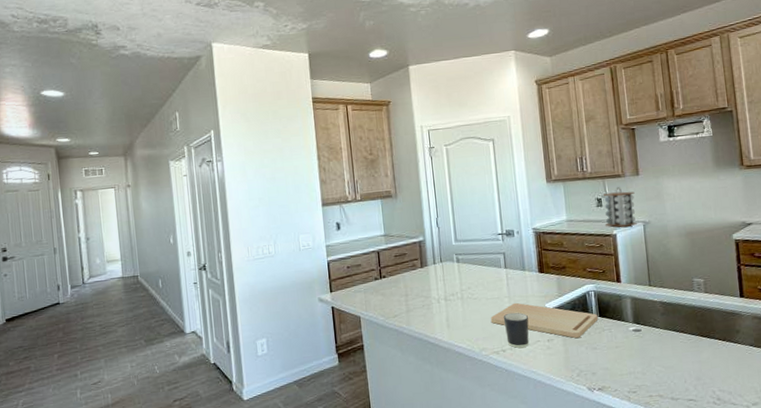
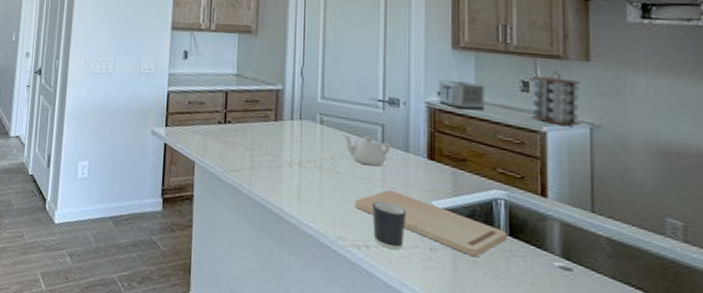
teapot: none [475,264,512,288] -> present [343,135,391,167]
toaster: none [540,206,574,230] -> present [437,80,485,111]

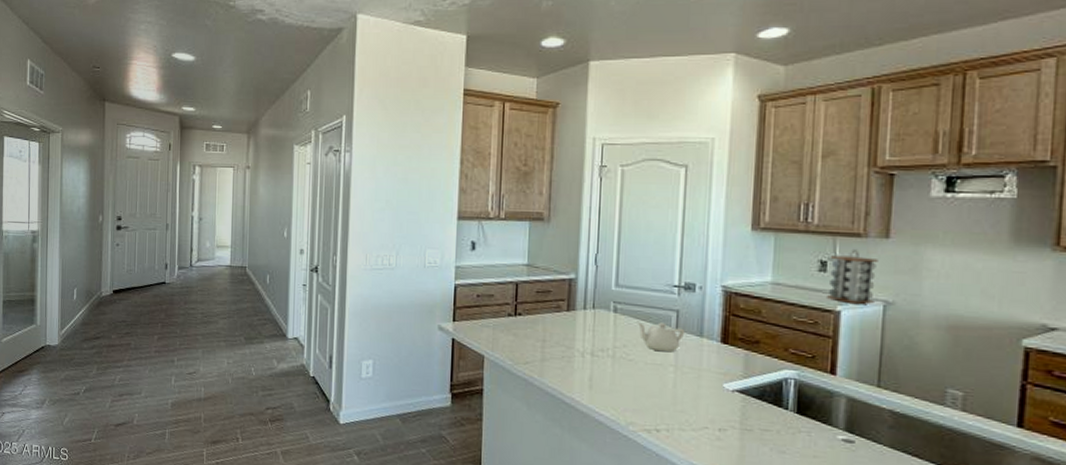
cutting board: present [354,189,508,258] -> none [646,374,795,435]
mug: present [372,200,407,249] -> none [663,385,698,431]
toaster: present [437,80,485,111] -> none [734,262,783,293]

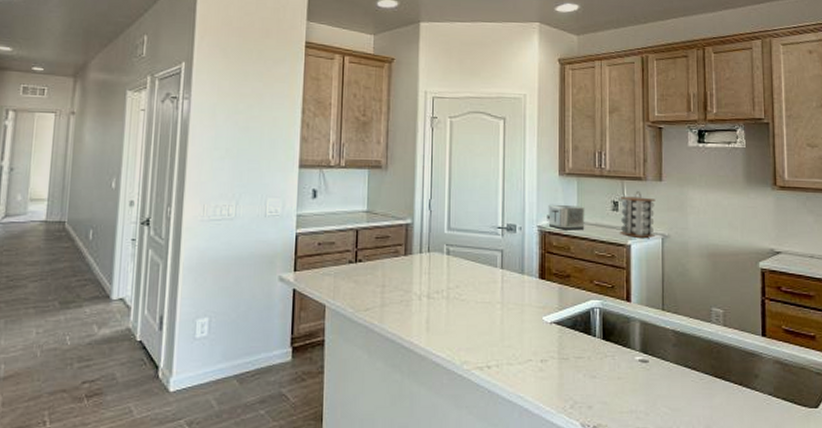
teapot: present [637,322,686,353] -> none [467,262,509,290]
toaster: none [734,262,783,293] -> present [547,204,585,231]

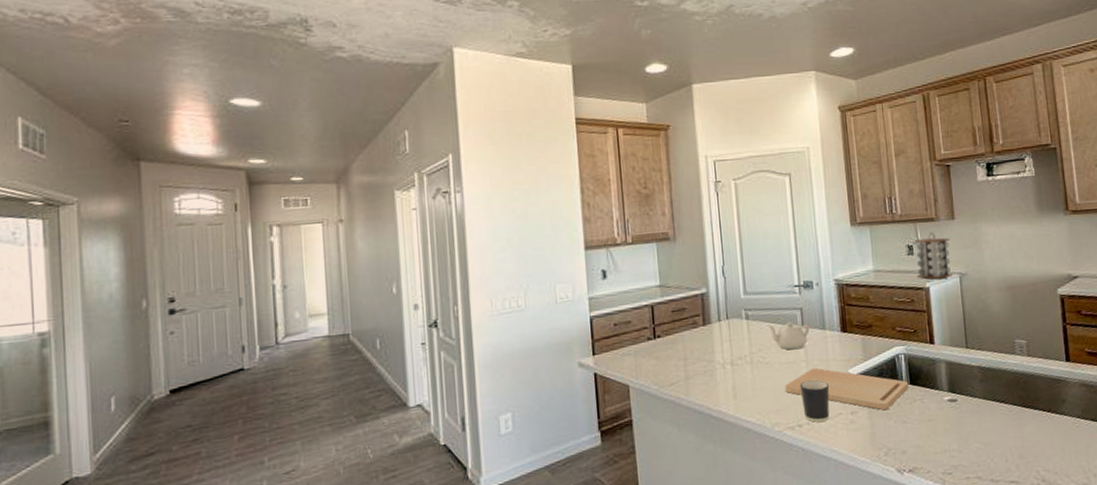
teapot: none [467,262,509,290] -> present [768,321,811,351]
cutting board: none [477,310,601,363] -> present [784,367,909,411]
mug: none [492,322,522,365] -> present [799,379,830,422]
toaster: present [547,204,585,231] -> none [843,254,882,281]

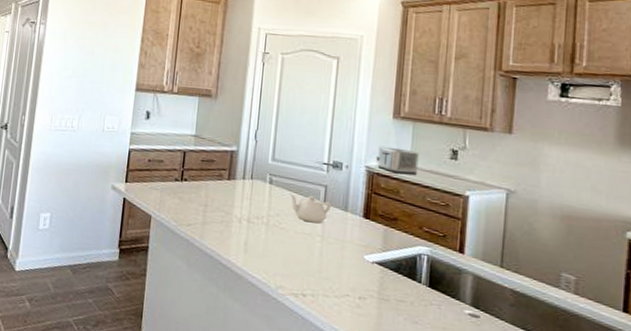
cutting board: present [784,367,909,411] -> none [295,244,427,306]
mug: present [799,379,830,422] -> none [310,254,342,298]
toaster: none [843,254,882,281] -> present [376,147,419,175]
spice rack: present [914,232,952,280] -> none [457,142,502,192]

